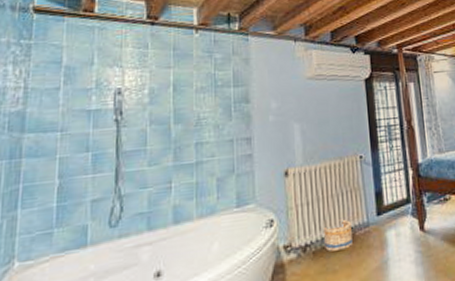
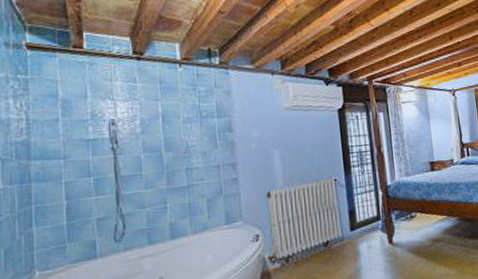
basket: present [322,219,353,252] -> none [302,234,329,262]

